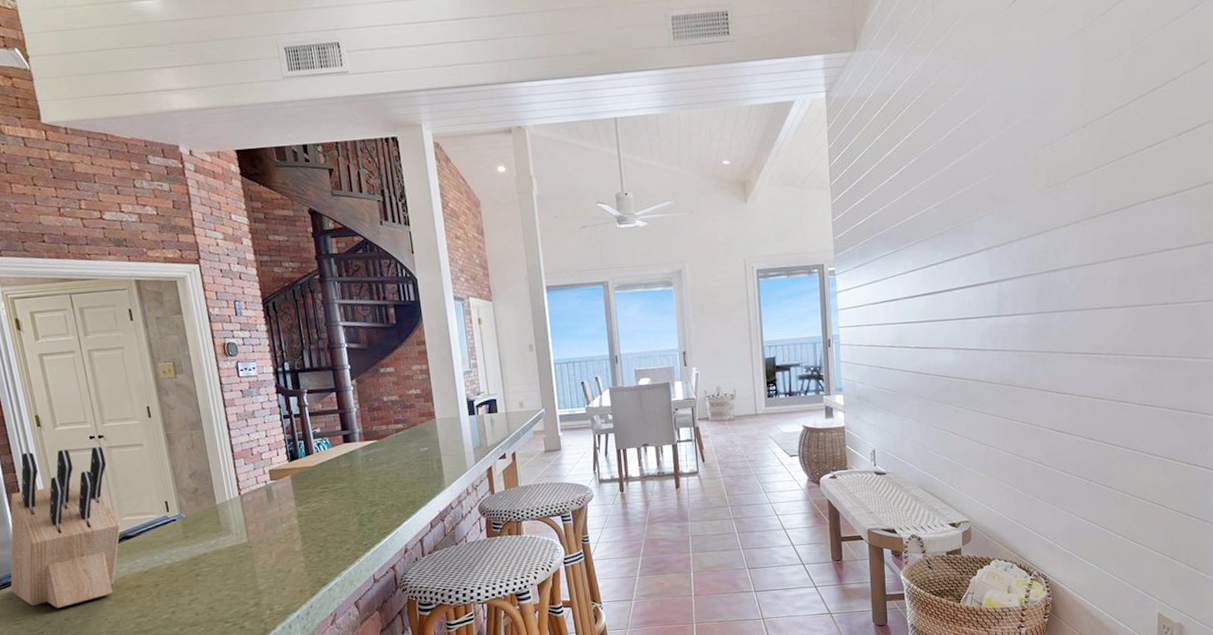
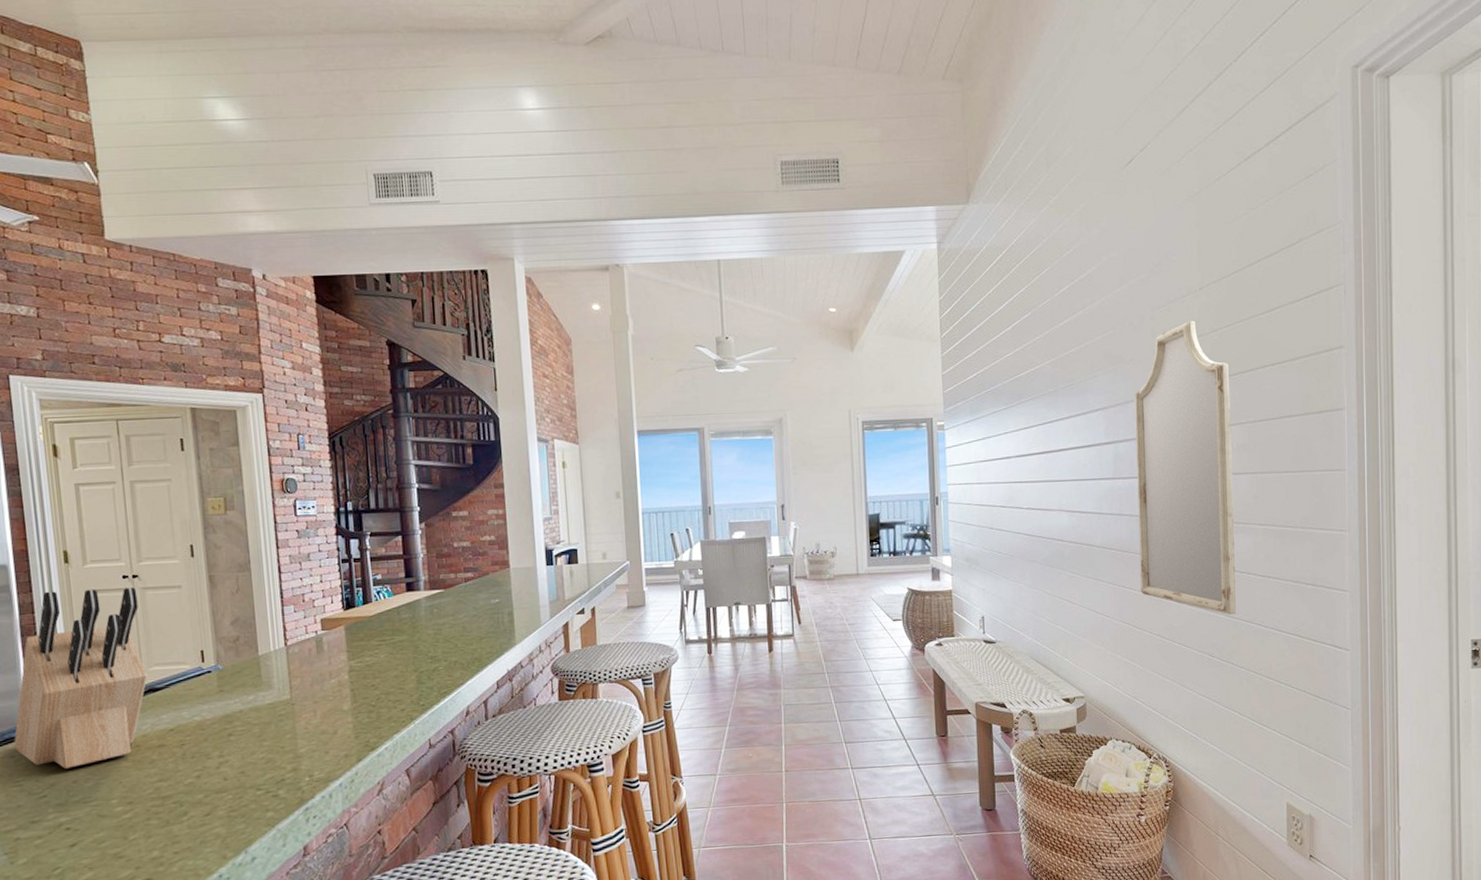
home mirror: none [1018,158,1114,442] -> present [1134,320,1237,615]

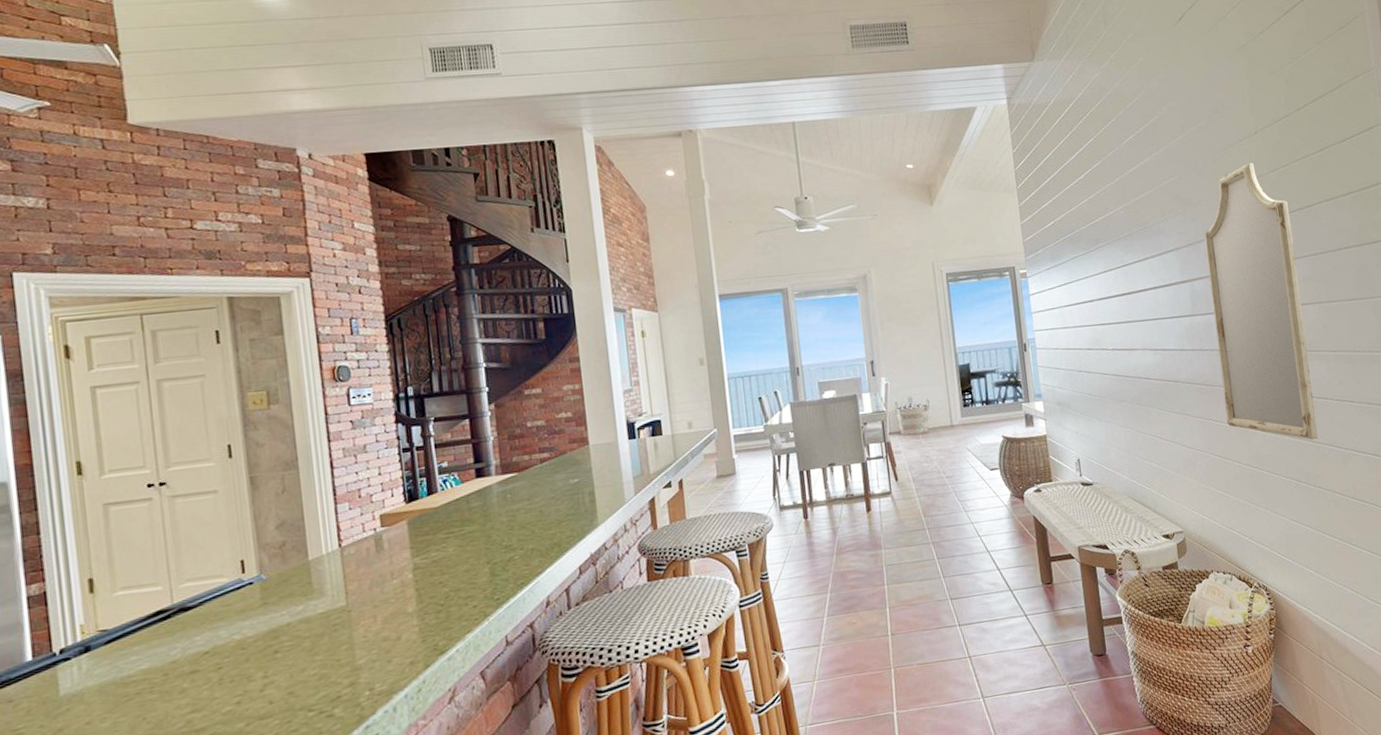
knife block: present [14,588,147,770] -> none [13,496,177,710]

